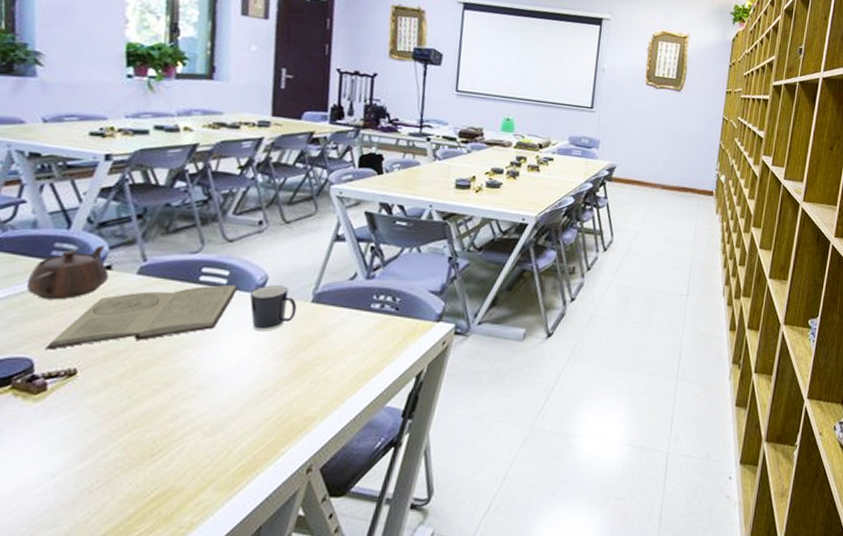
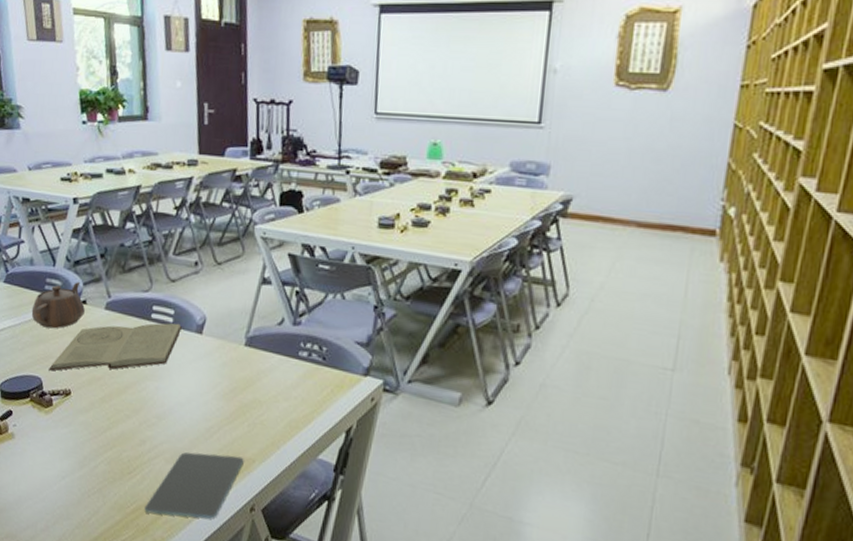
tablet: none [170,416,303,498] -> present [144,452,244,519]
mug: present [249,285,297,331] -> none [192,326,233,371]

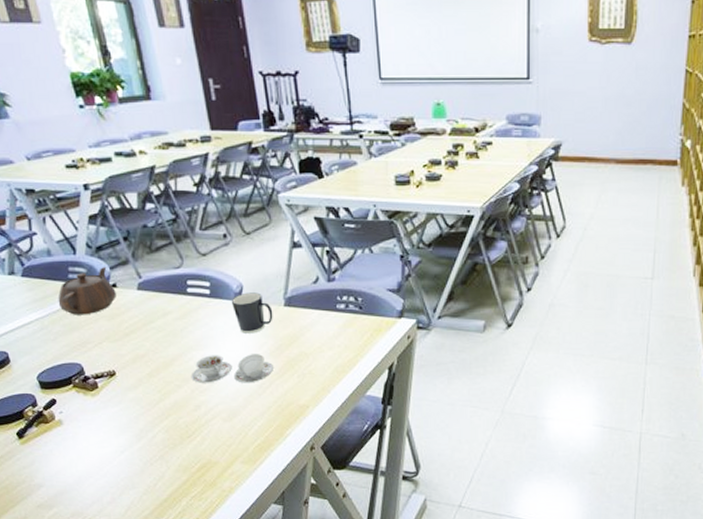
book: present [49,323,183,371] -> none [87,294,221,356]
cup set: none [141,387,226,425] -> present [191,354,275,383]
tablet: present [144,452,244,519] -> none [209,405,299,469]
mug: none [192,326,233,371] -> present [231,292,273,334]

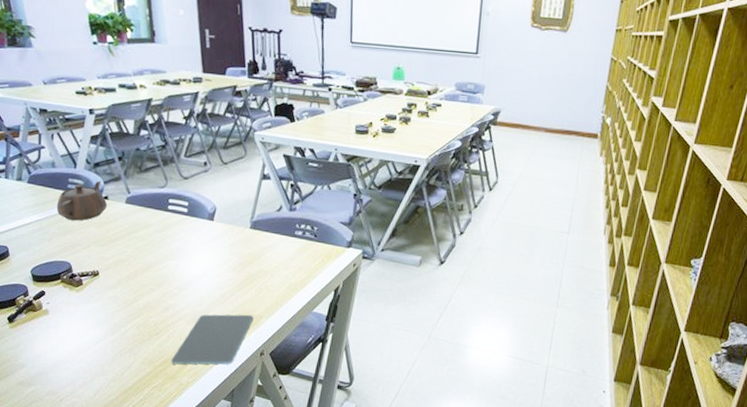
cup set: present [191,354,275,383] -> none [163,265,236,293]
tablet: none [209,405,299,469] -> present [171,314,254,365]
mug: present [231,292,273,334] -> none [204,214,240,250]

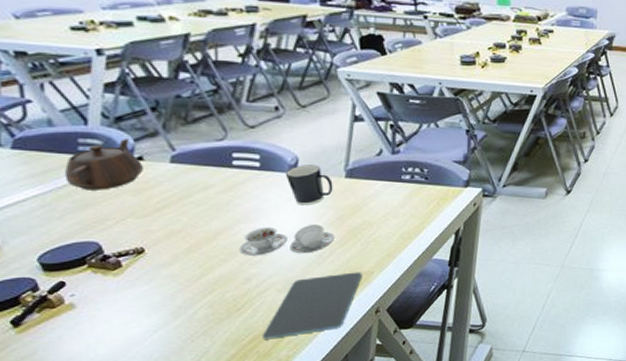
cup set: none [163,265,236,293] -> present [239,225,335,256]
mug: none [204,214,240,250] -> present [285,165,333,205]

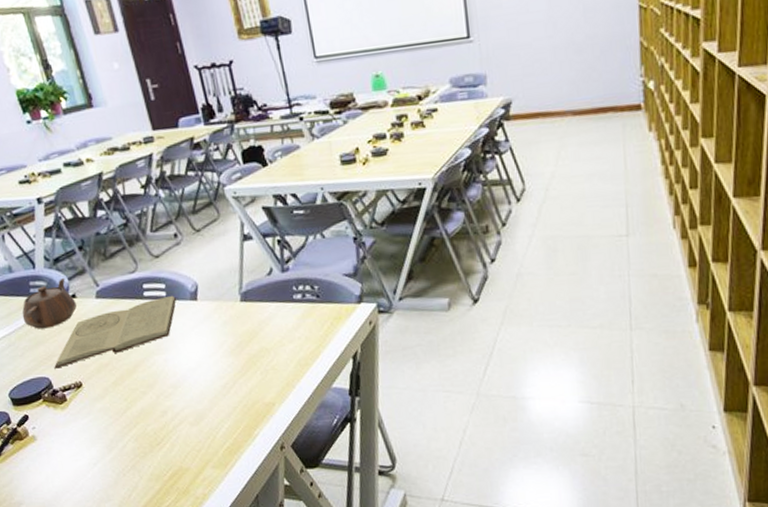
book: none [107,166,273,233] -> present [54,295,177,369]
cup set: present [239,225,335,256] -> none [154,353,237,388]
tablet: present [262,272,362,340] -> none [180,403,265,476]
mug: present [285,165,333,205] -> none [187,290,231,334]

